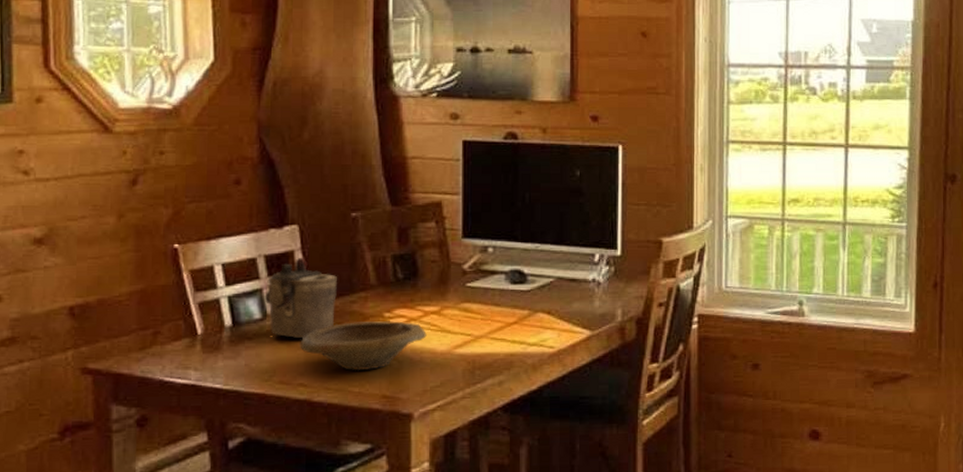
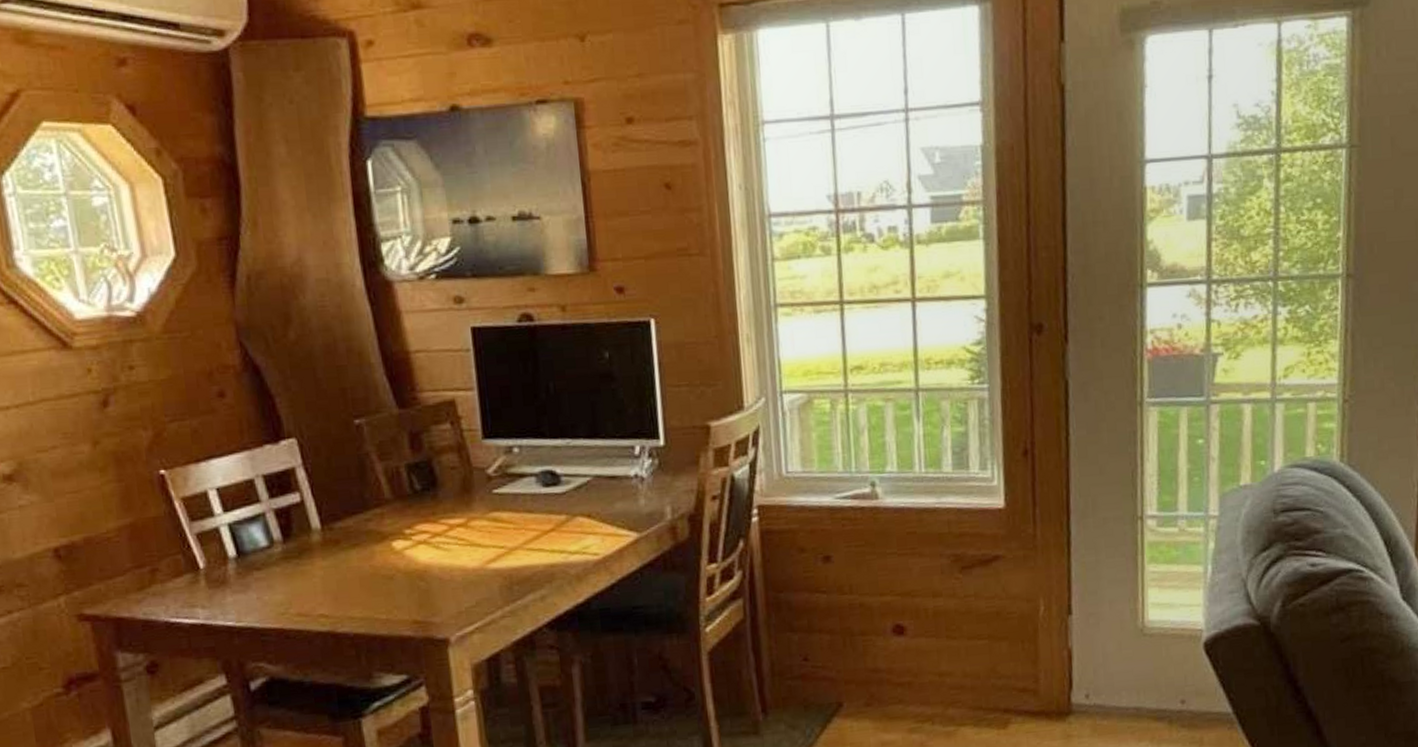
teapot: present [264,257,337,339] -> none [268,474,351,565]
bowl: present [300,320,427,371] -> none [314,537,455,597]

